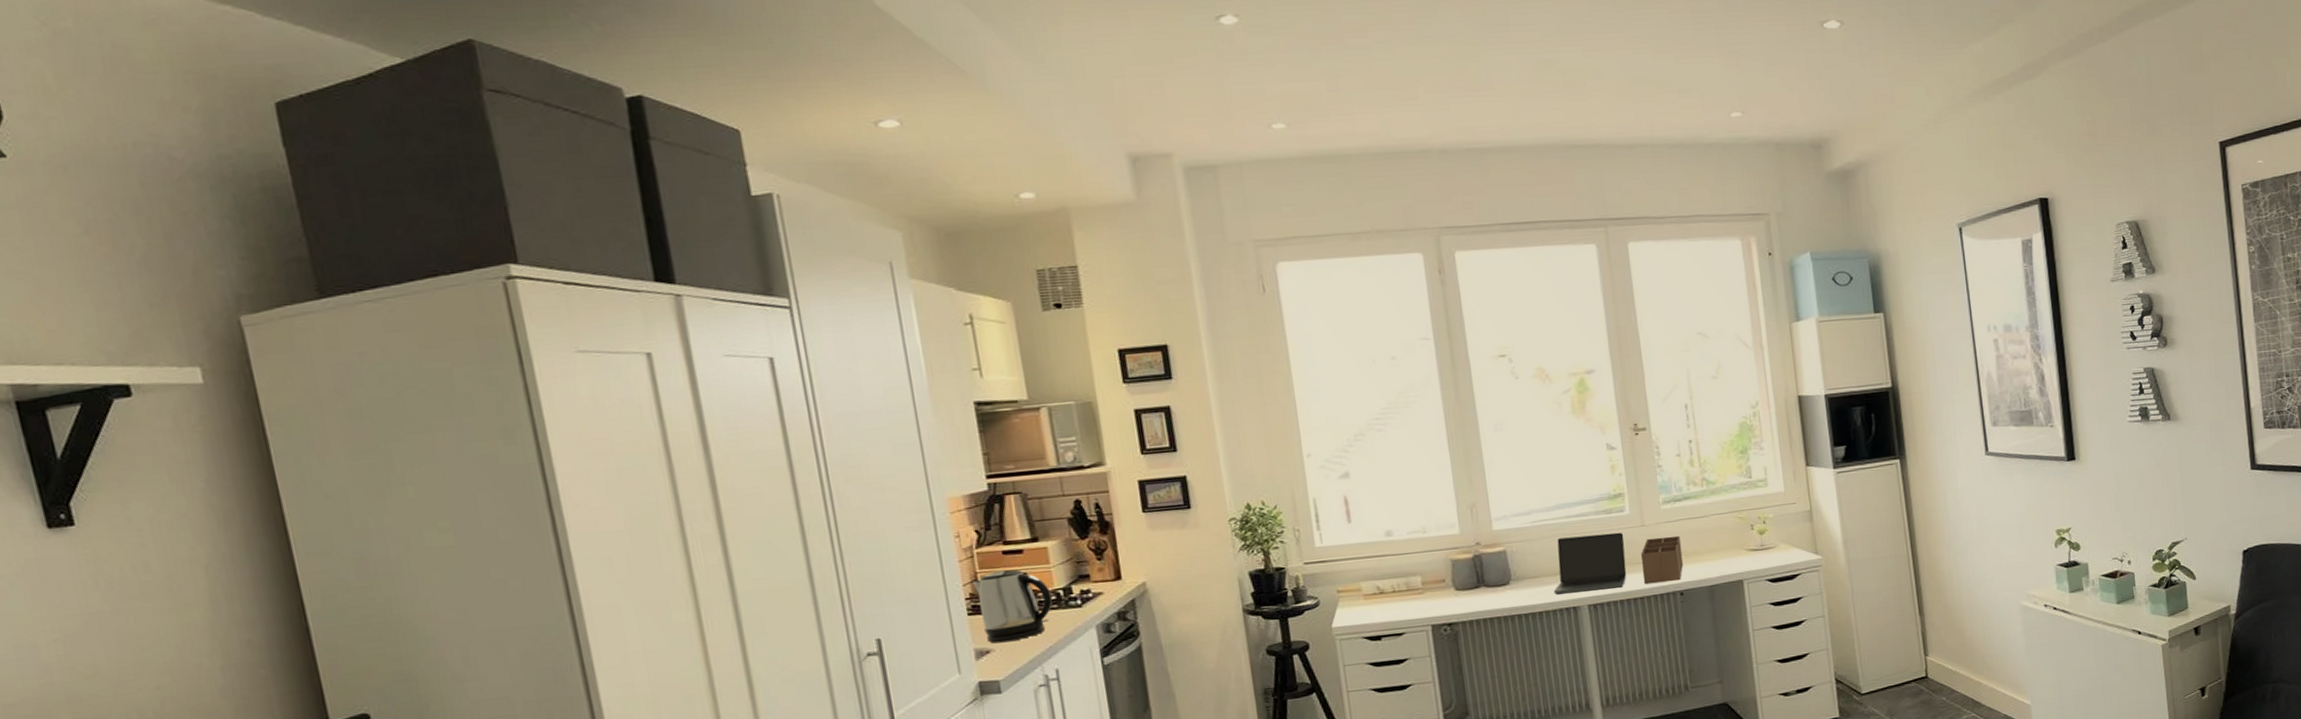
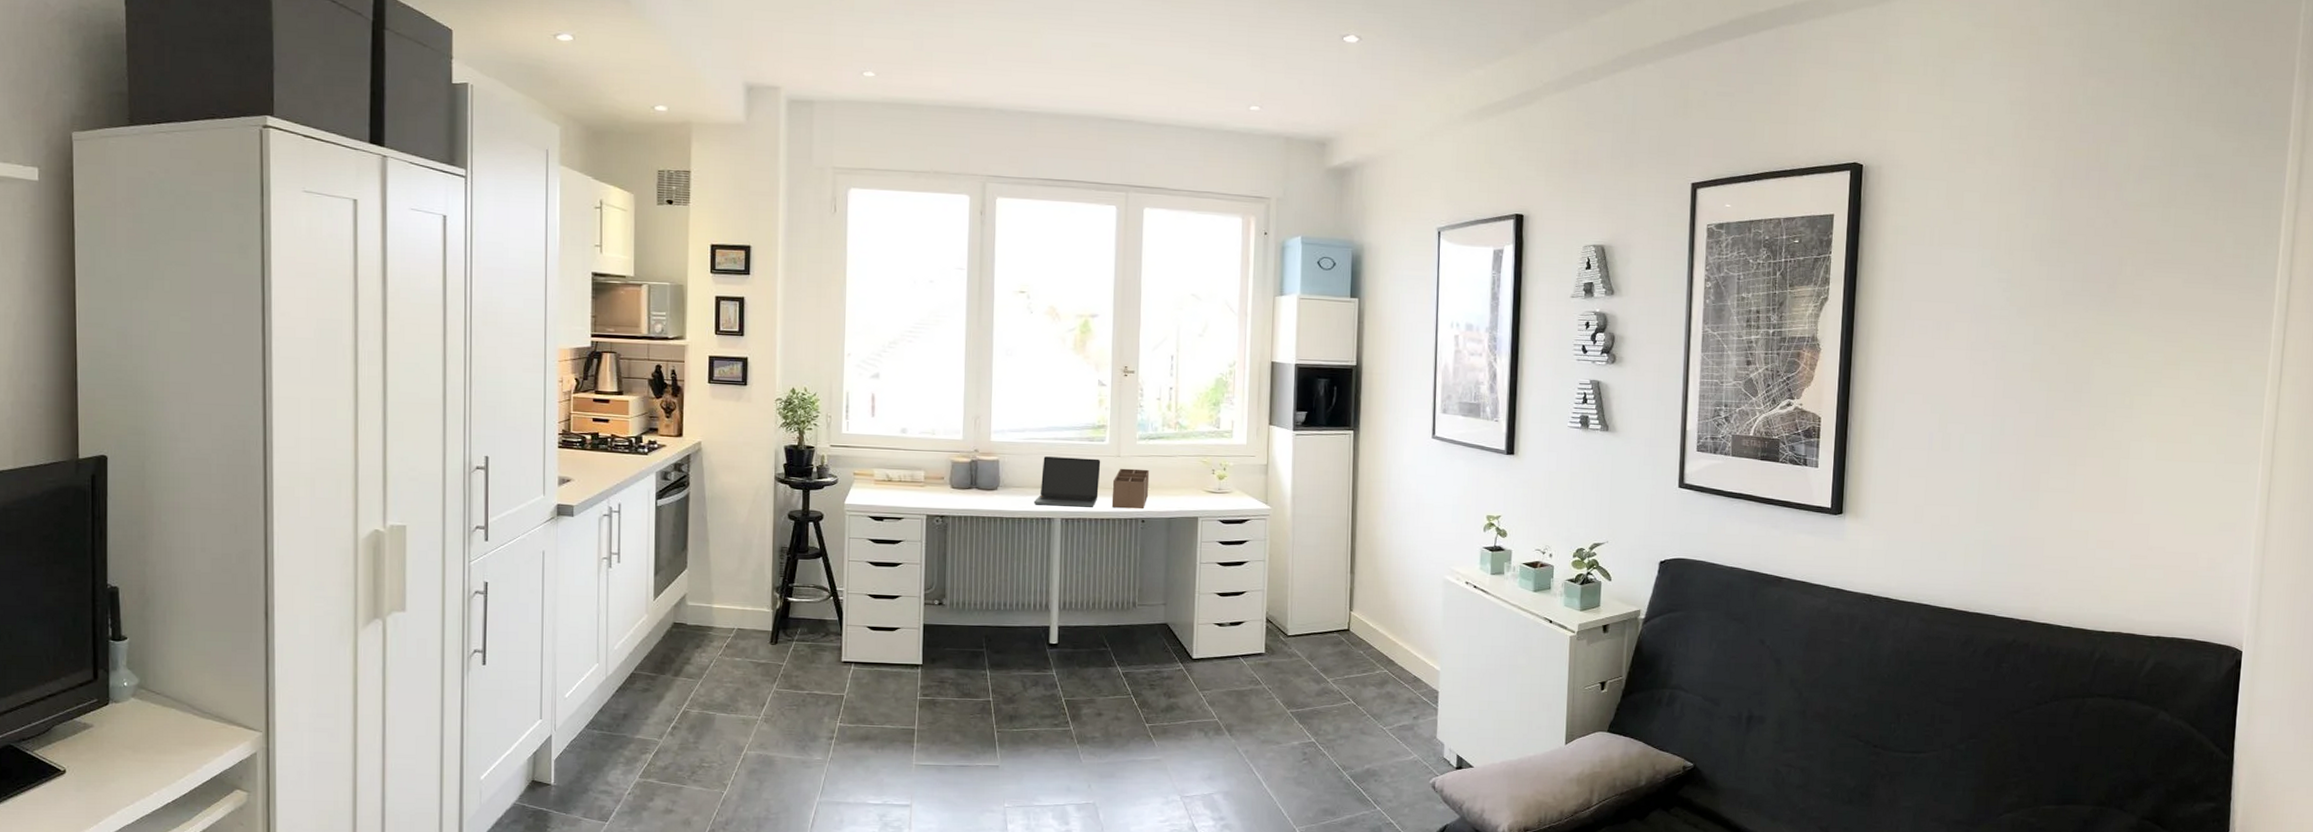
kettle: present [972,569,1052,643] -> none [566,415,625,475]

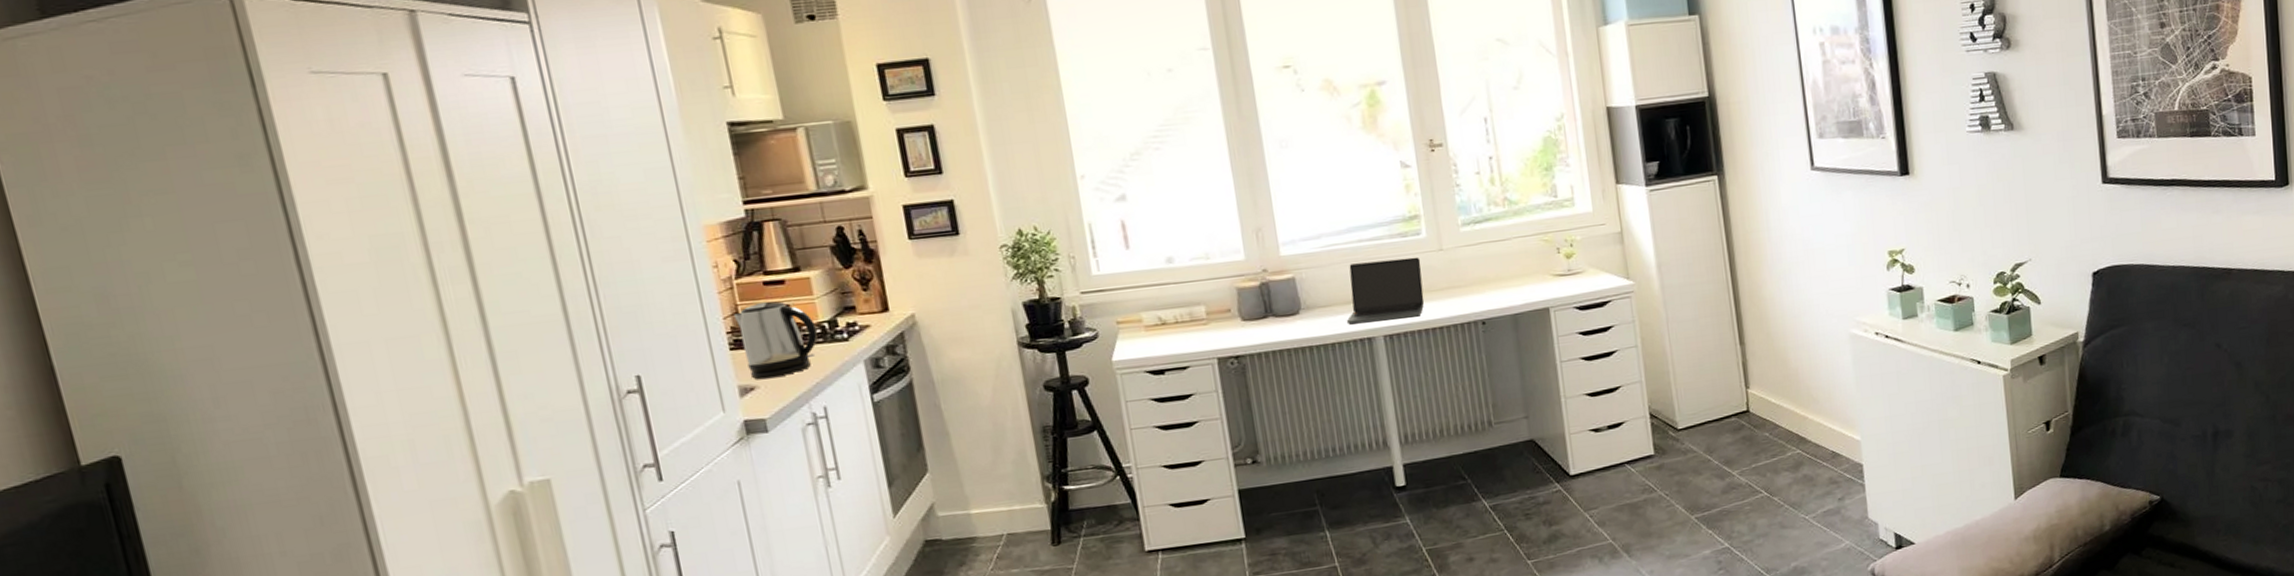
kettle: none [566,415,625,475] -> present [733,301,818,380]
desk organizer: present [1111,468,1150,509] -> none [1439,260,1485,312]

